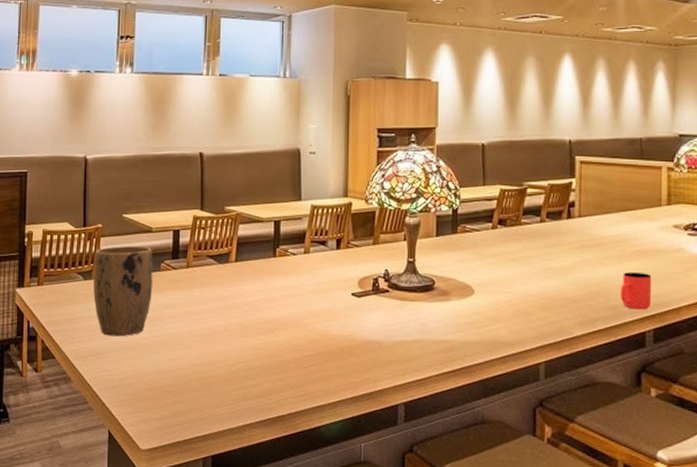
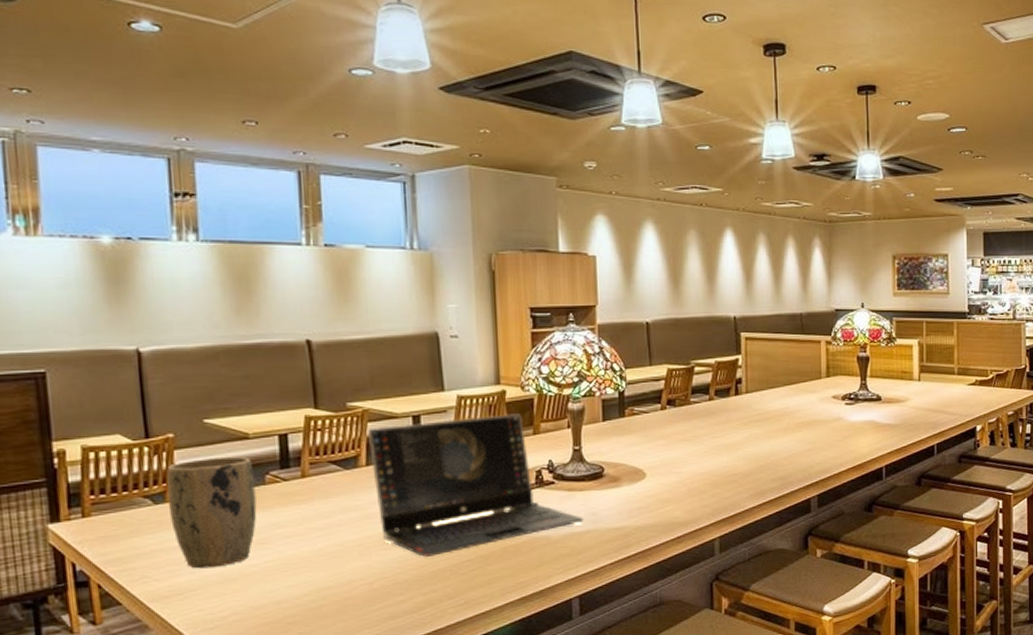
laptop computer: none [239,224,413,348] -> present [368,414,584,557]
cup: present [621,272,652,310] -> none [787,443,815,478]

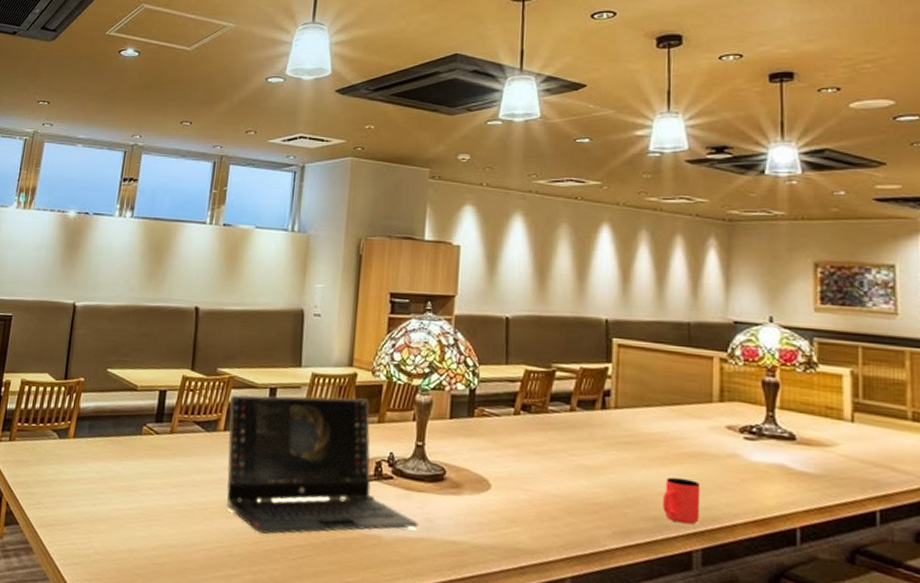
plant pot: present [166,457,257,569] -> none [67,403,135,506]
cup: none [787,443,815,478] -> present [663,477,701,525]

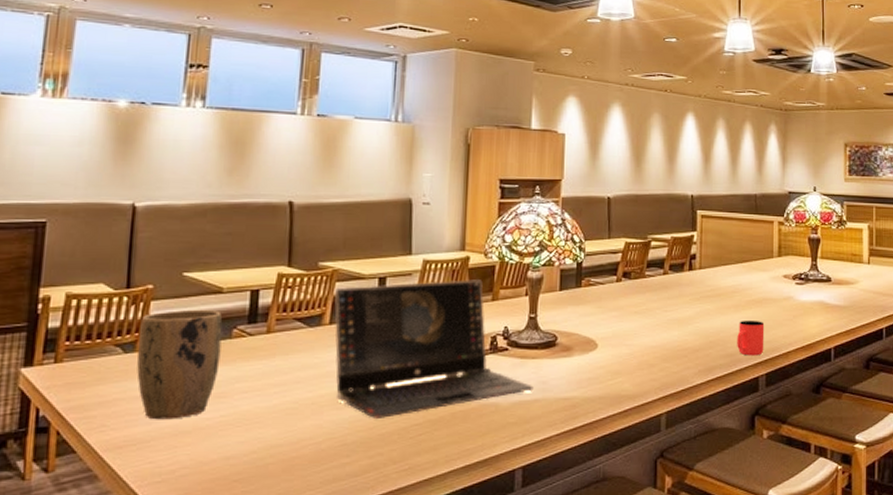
plant pot: none [67,403,135,506] -> present [137,310,223,420]

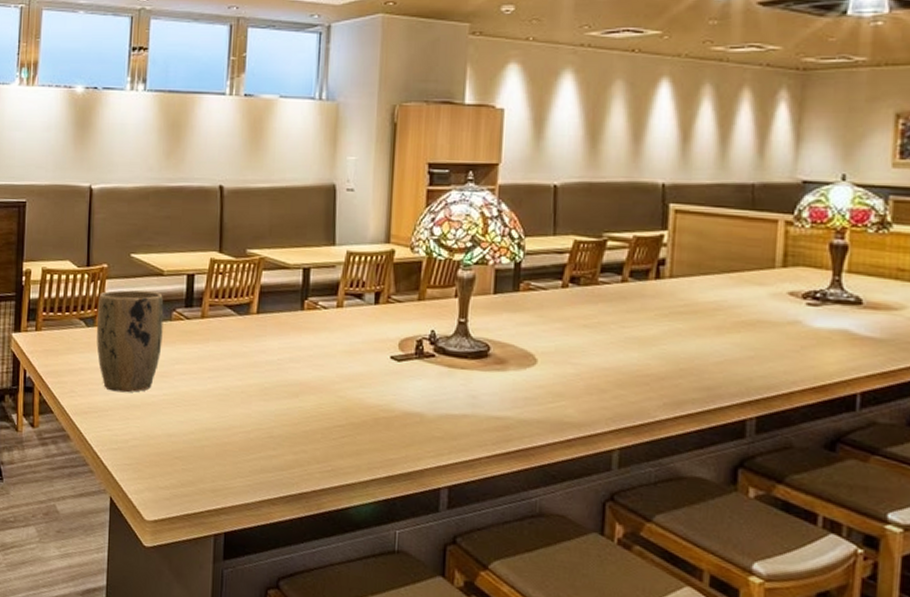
laptop computer: present [334,279,534,418] -> none [261,275,462,415]
cup: present [737,321,765,356] -> none [717,347,758,393]

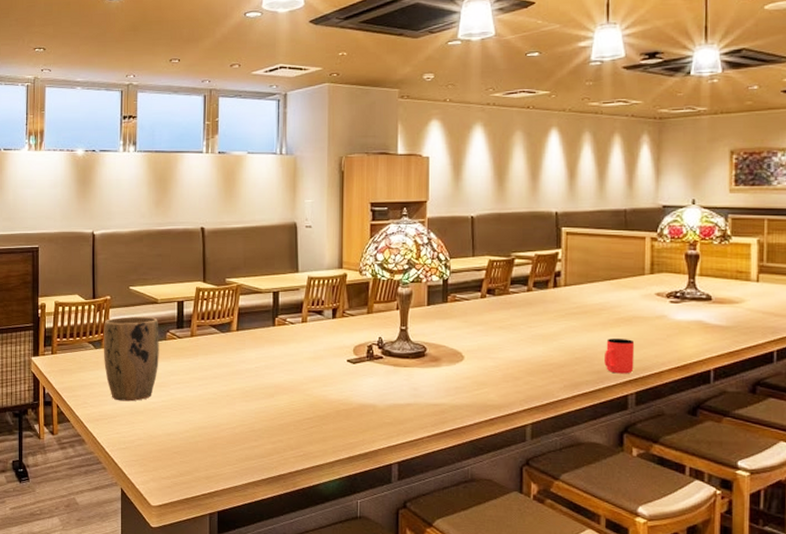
cup: none [717,347,758,393] -> present [604,338,635,374]

